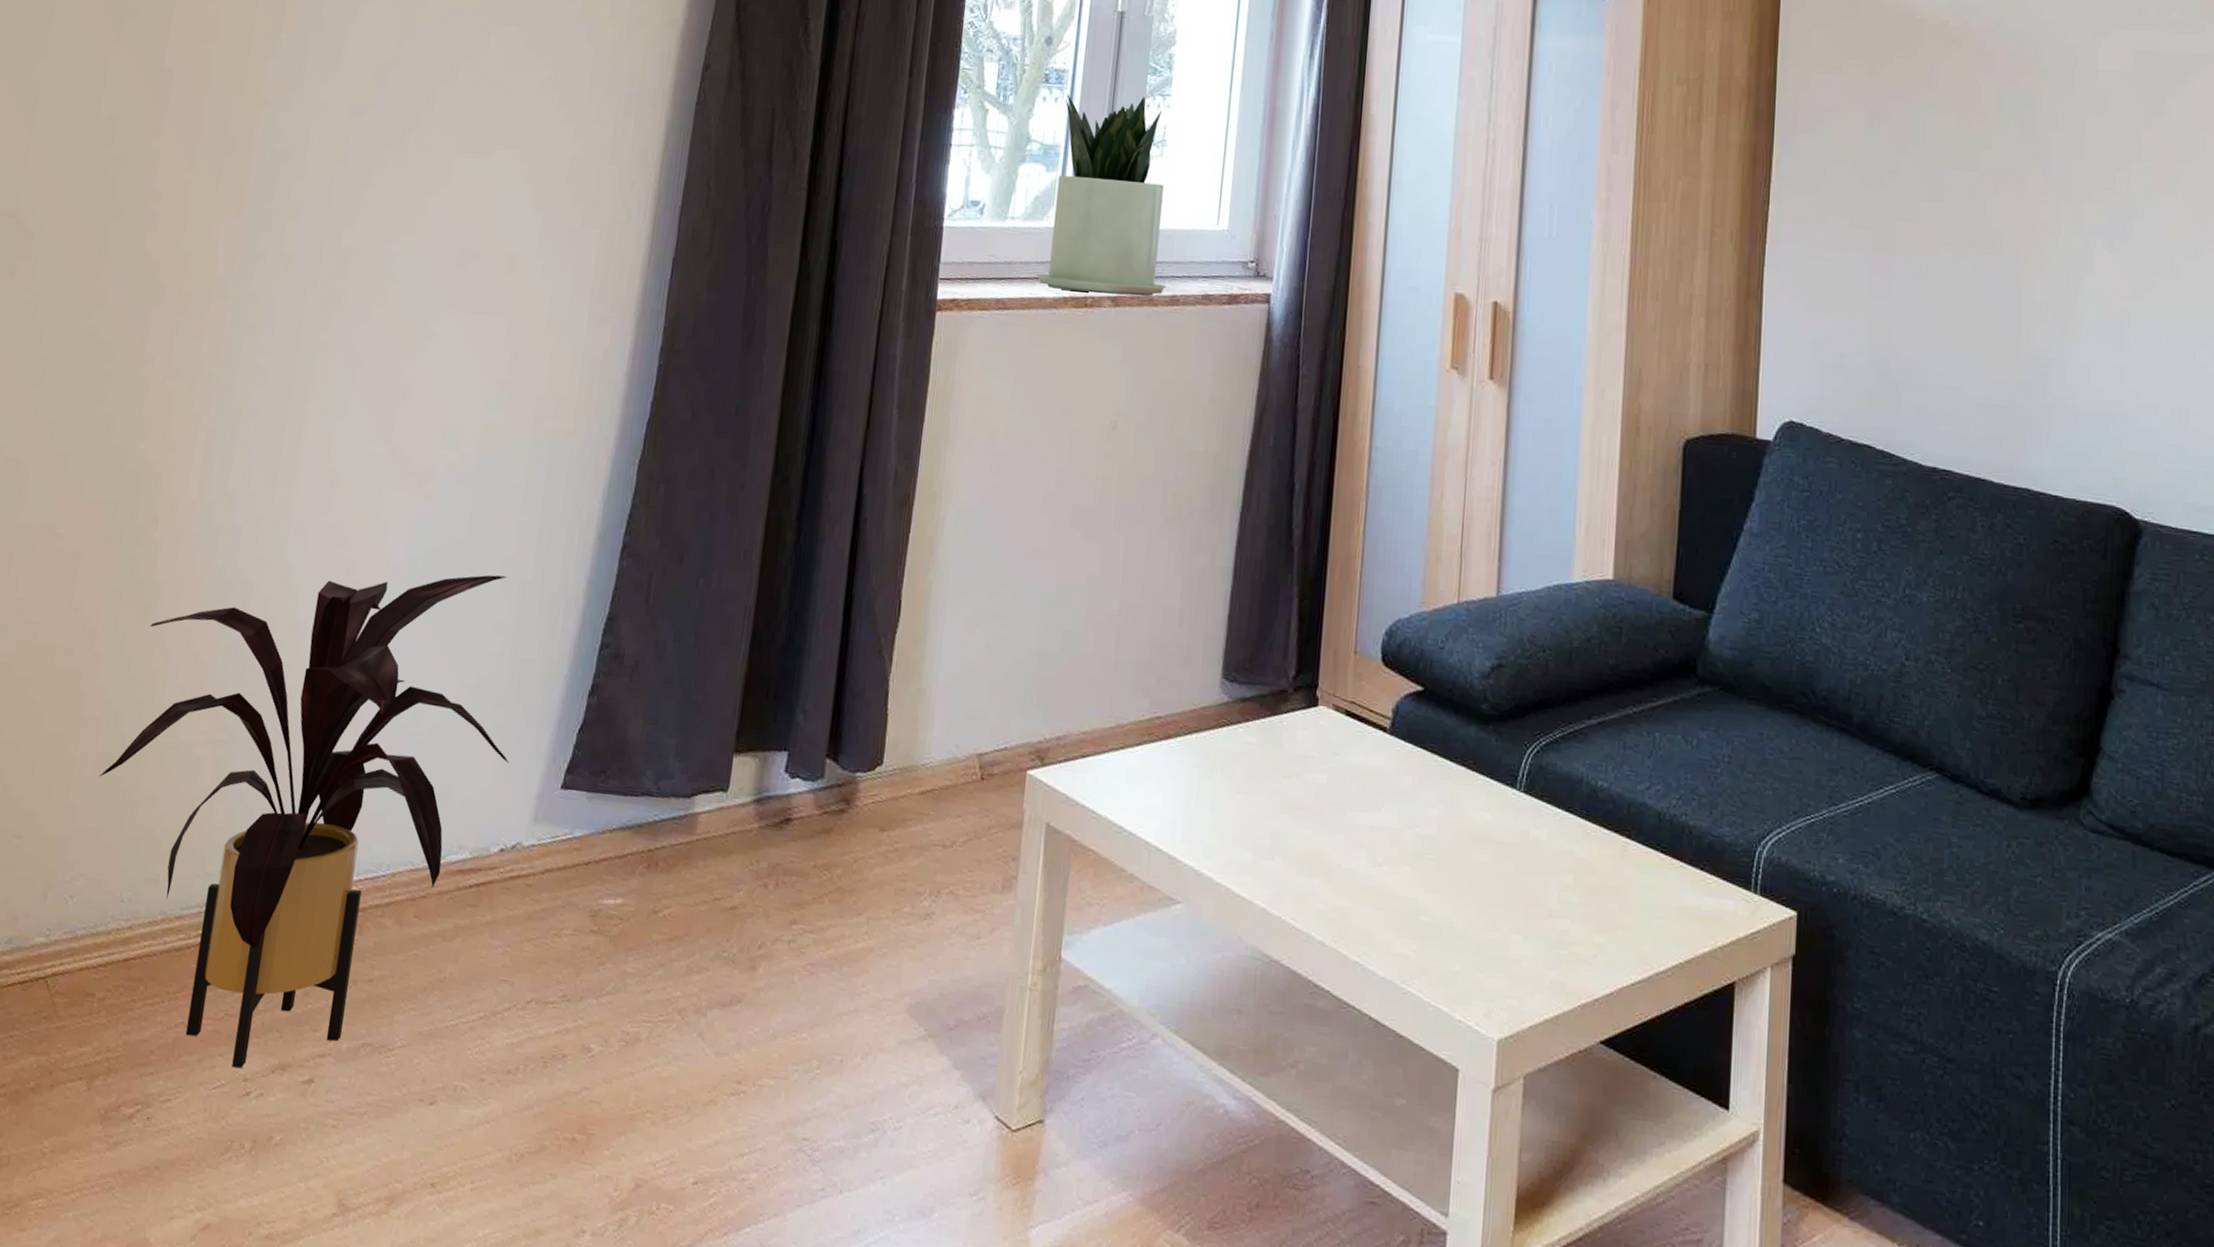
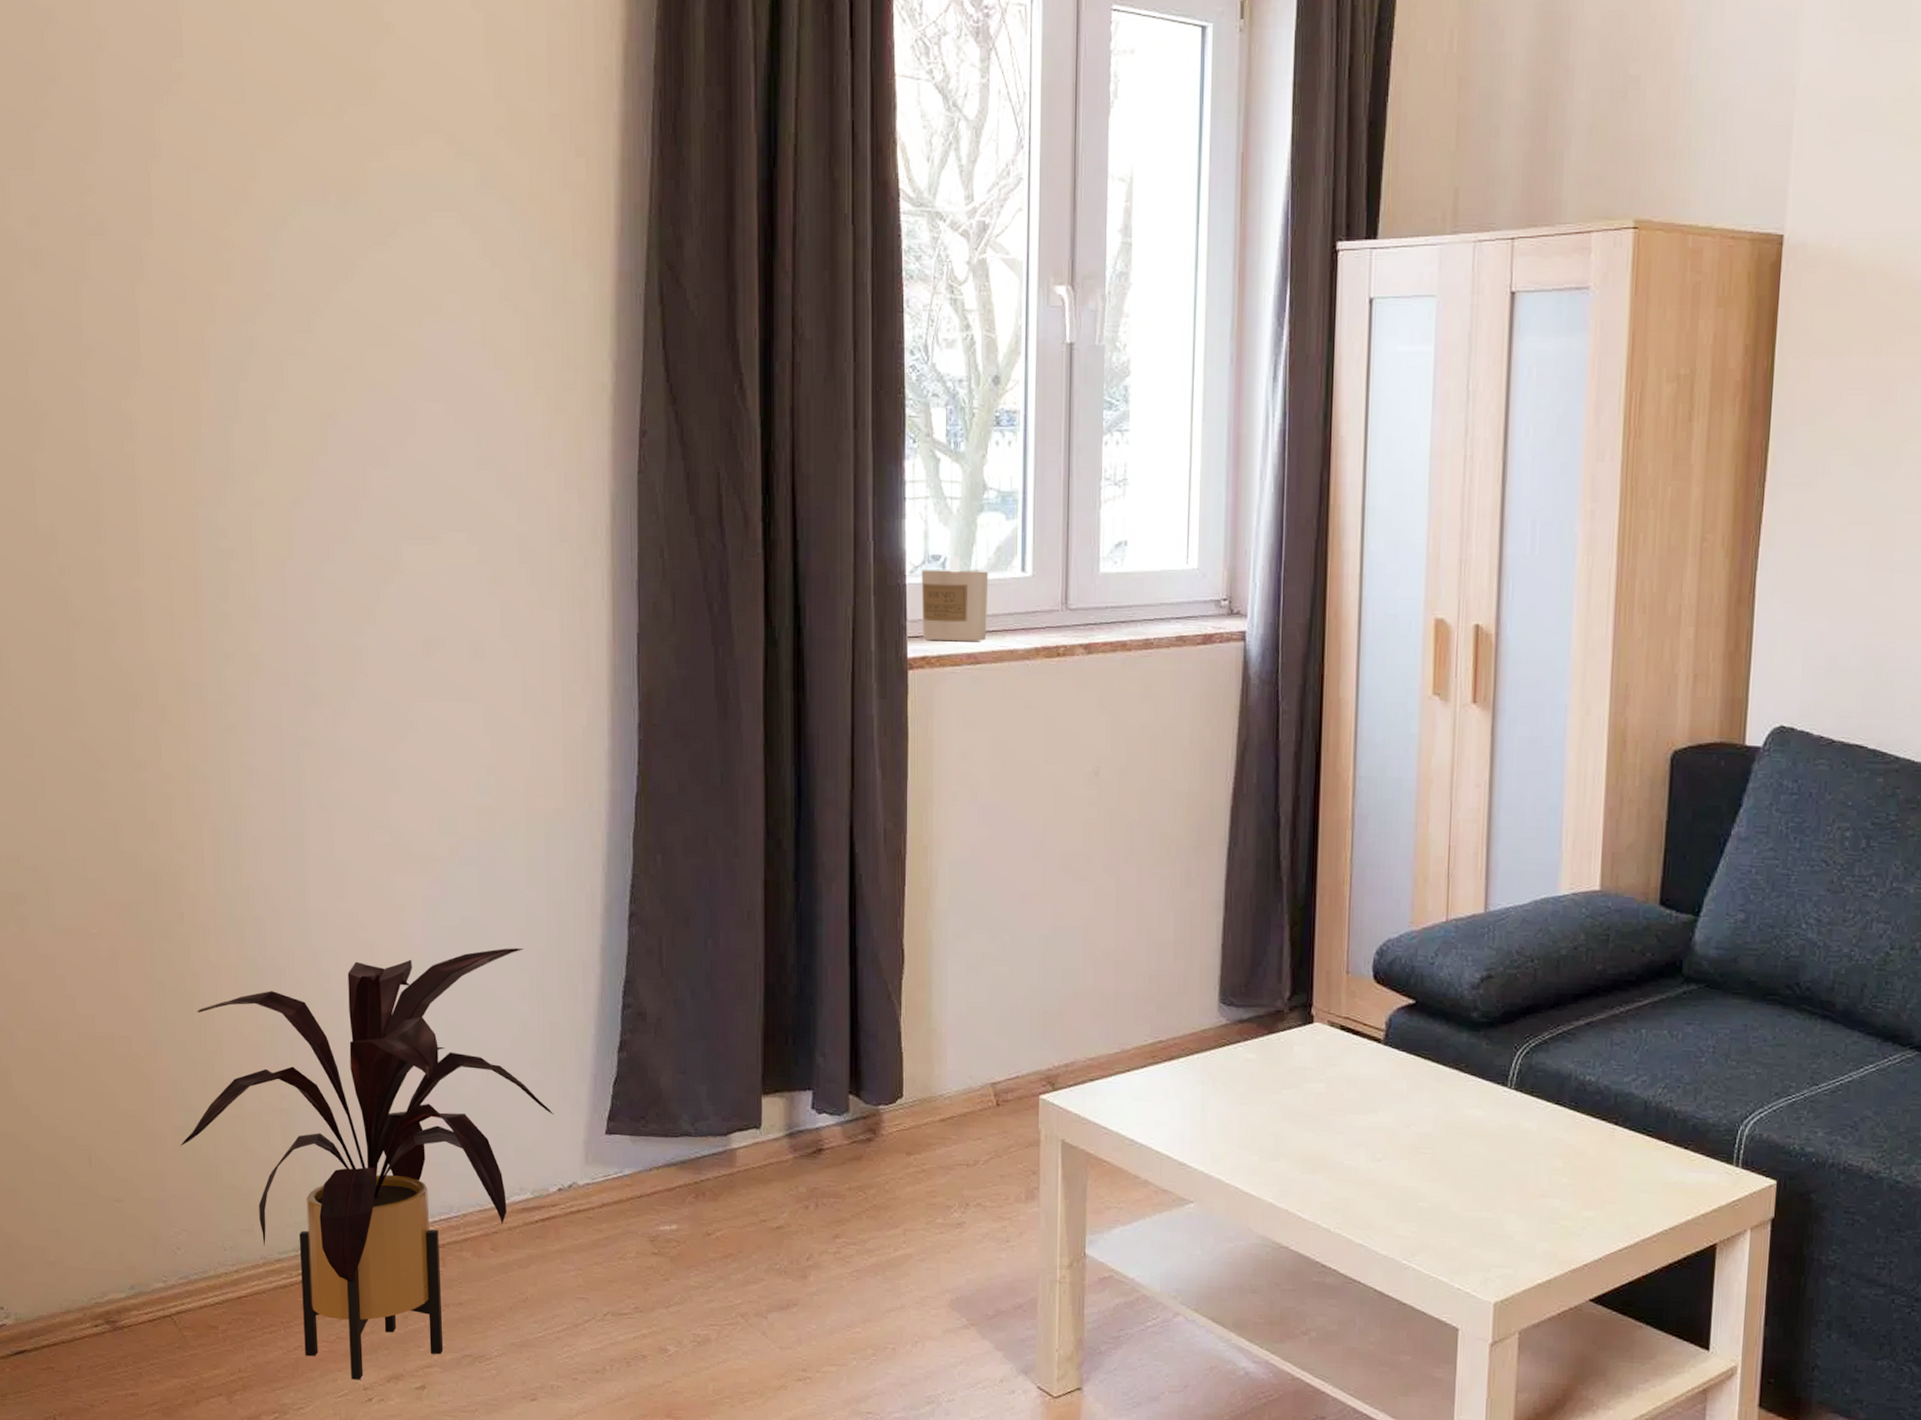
candle: none [953,203,1025,287] -> present [921,556,989,642]
planter: present [1036,93,1167,297] -> none [1006,434,1139,643]

